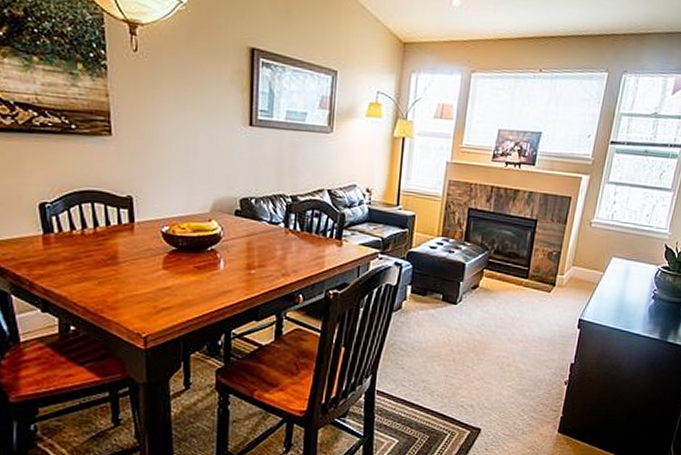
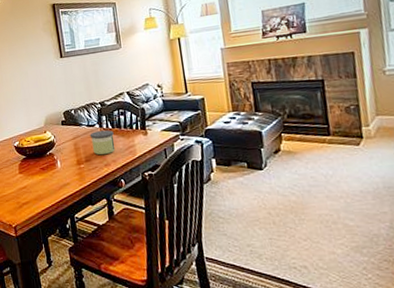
candle: none [270,231,301,263] -> present [90,130,115,155]

